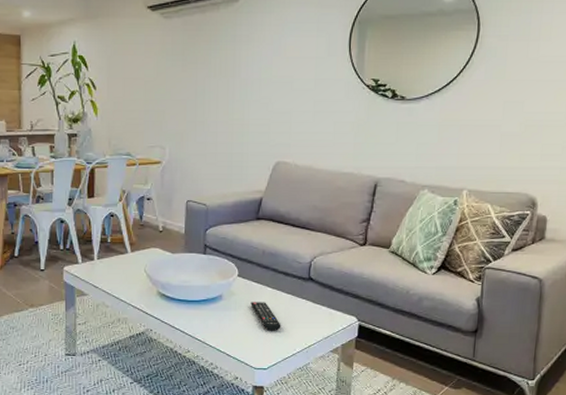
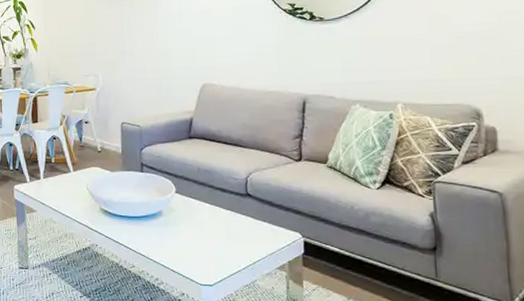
remote control: present [250,302,281,331] -> none [190,218,223,247]

